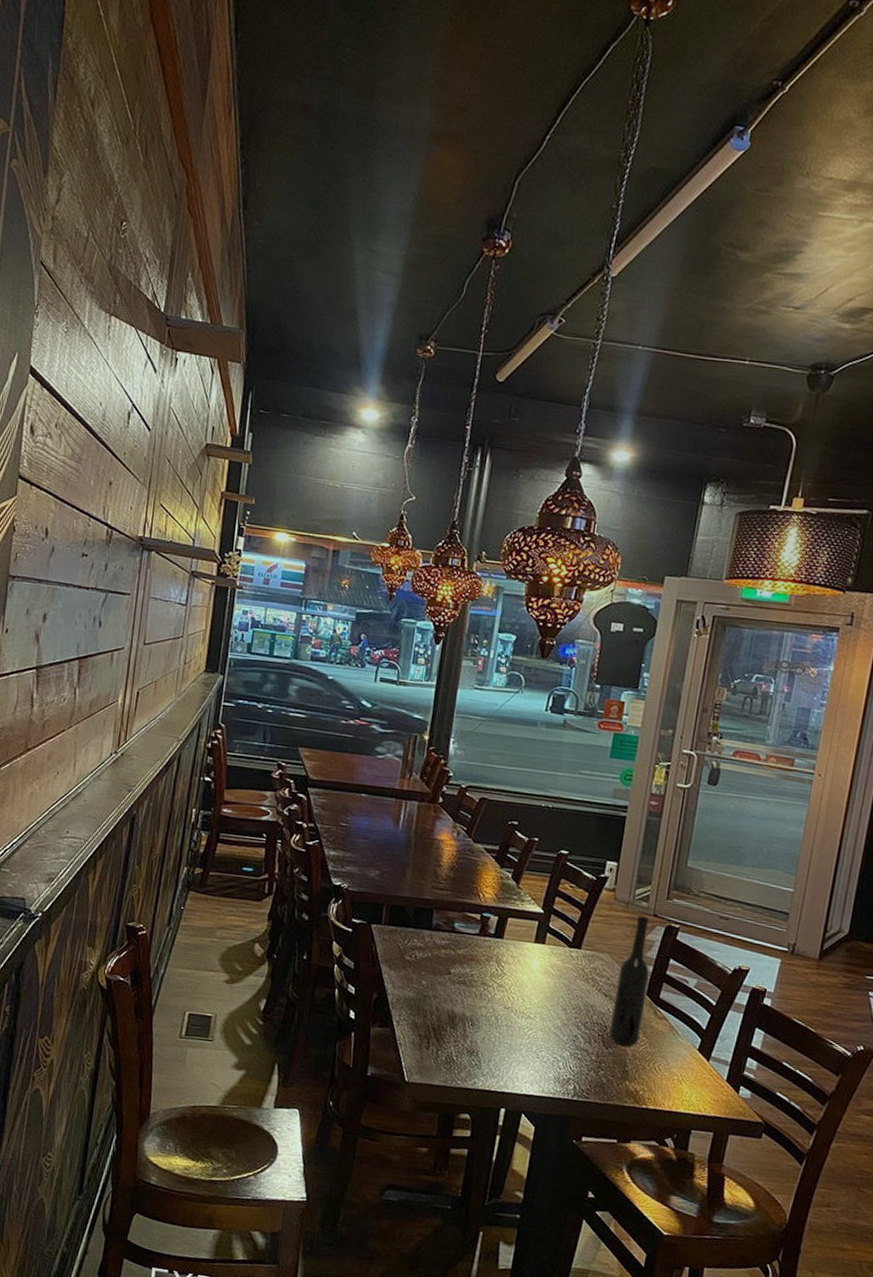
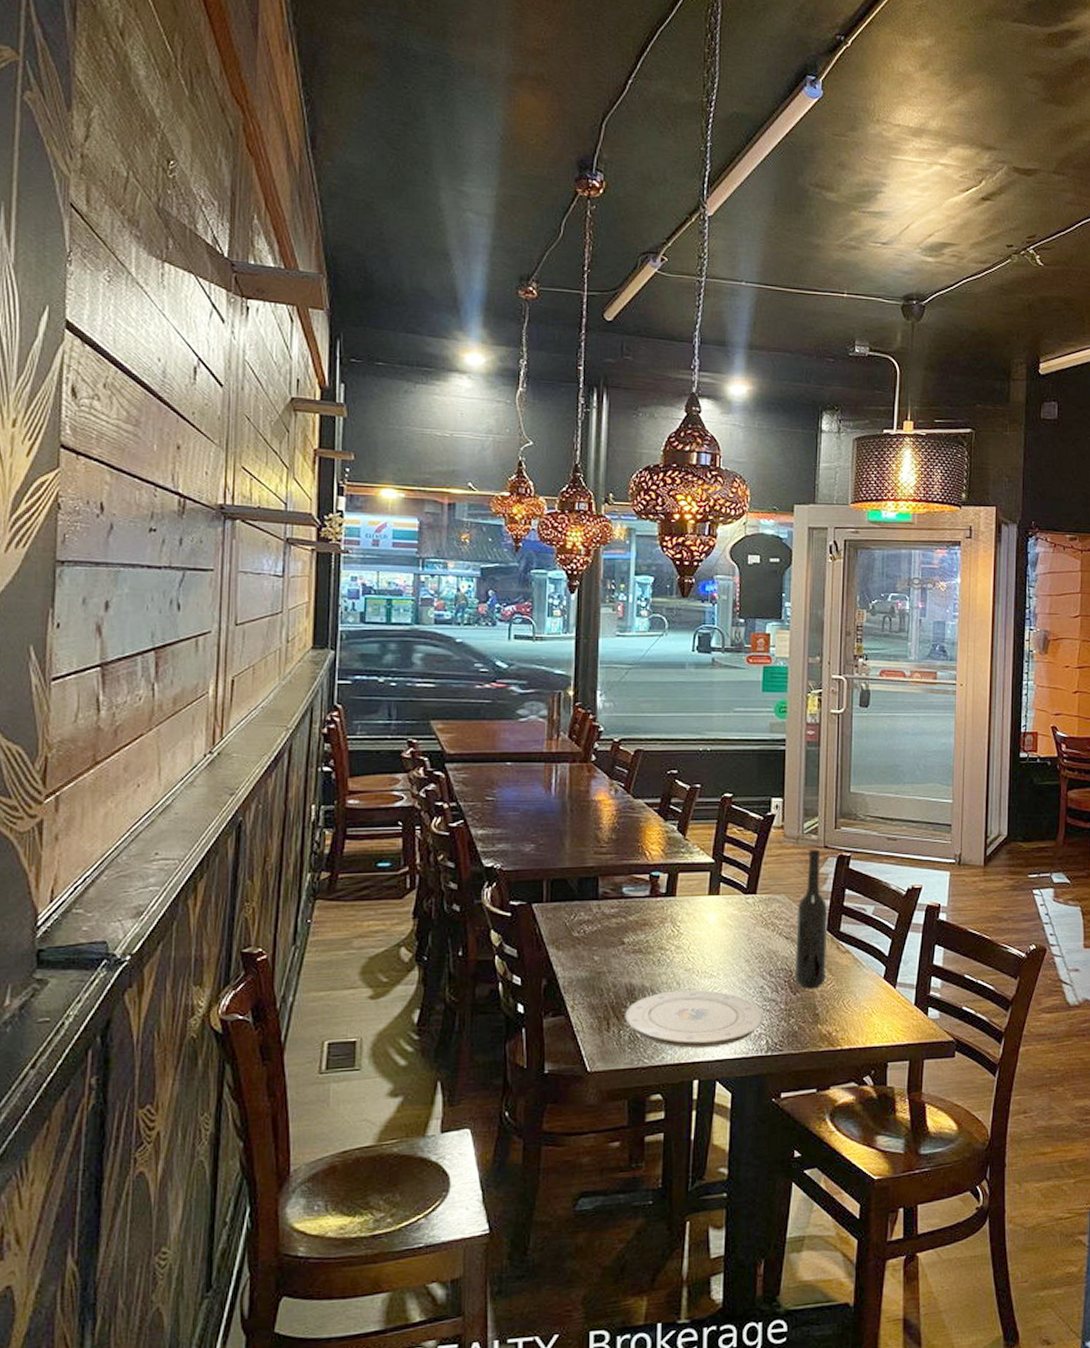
plate: none [444,1023,575,1083] -> present [625,989,765,1048]

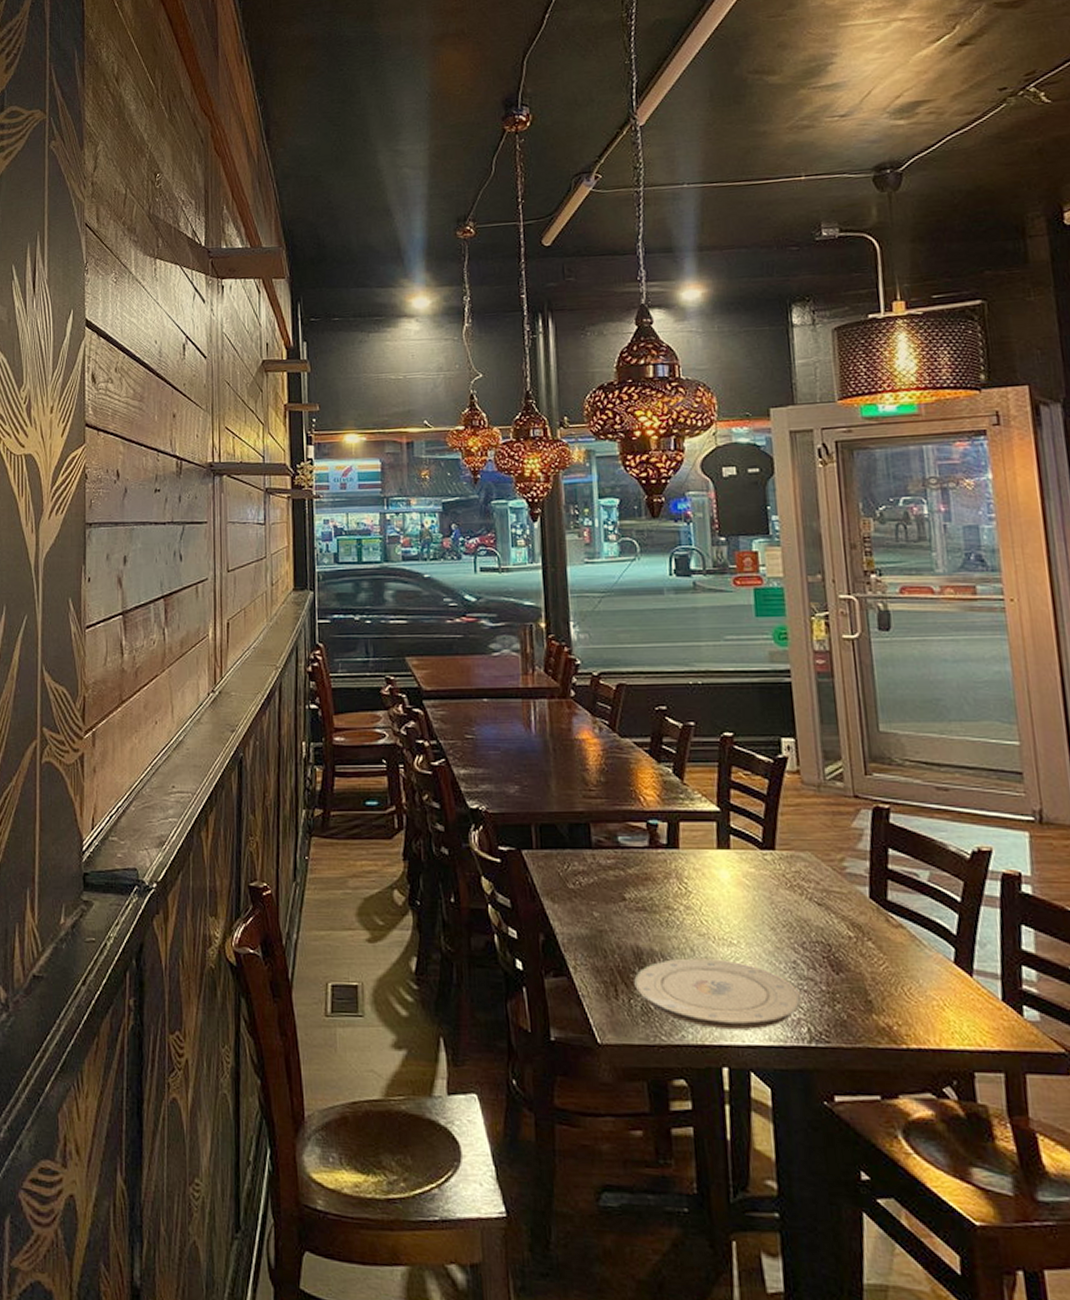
bottle: present [794,849,828,989] -> none [828,799,876,969]

